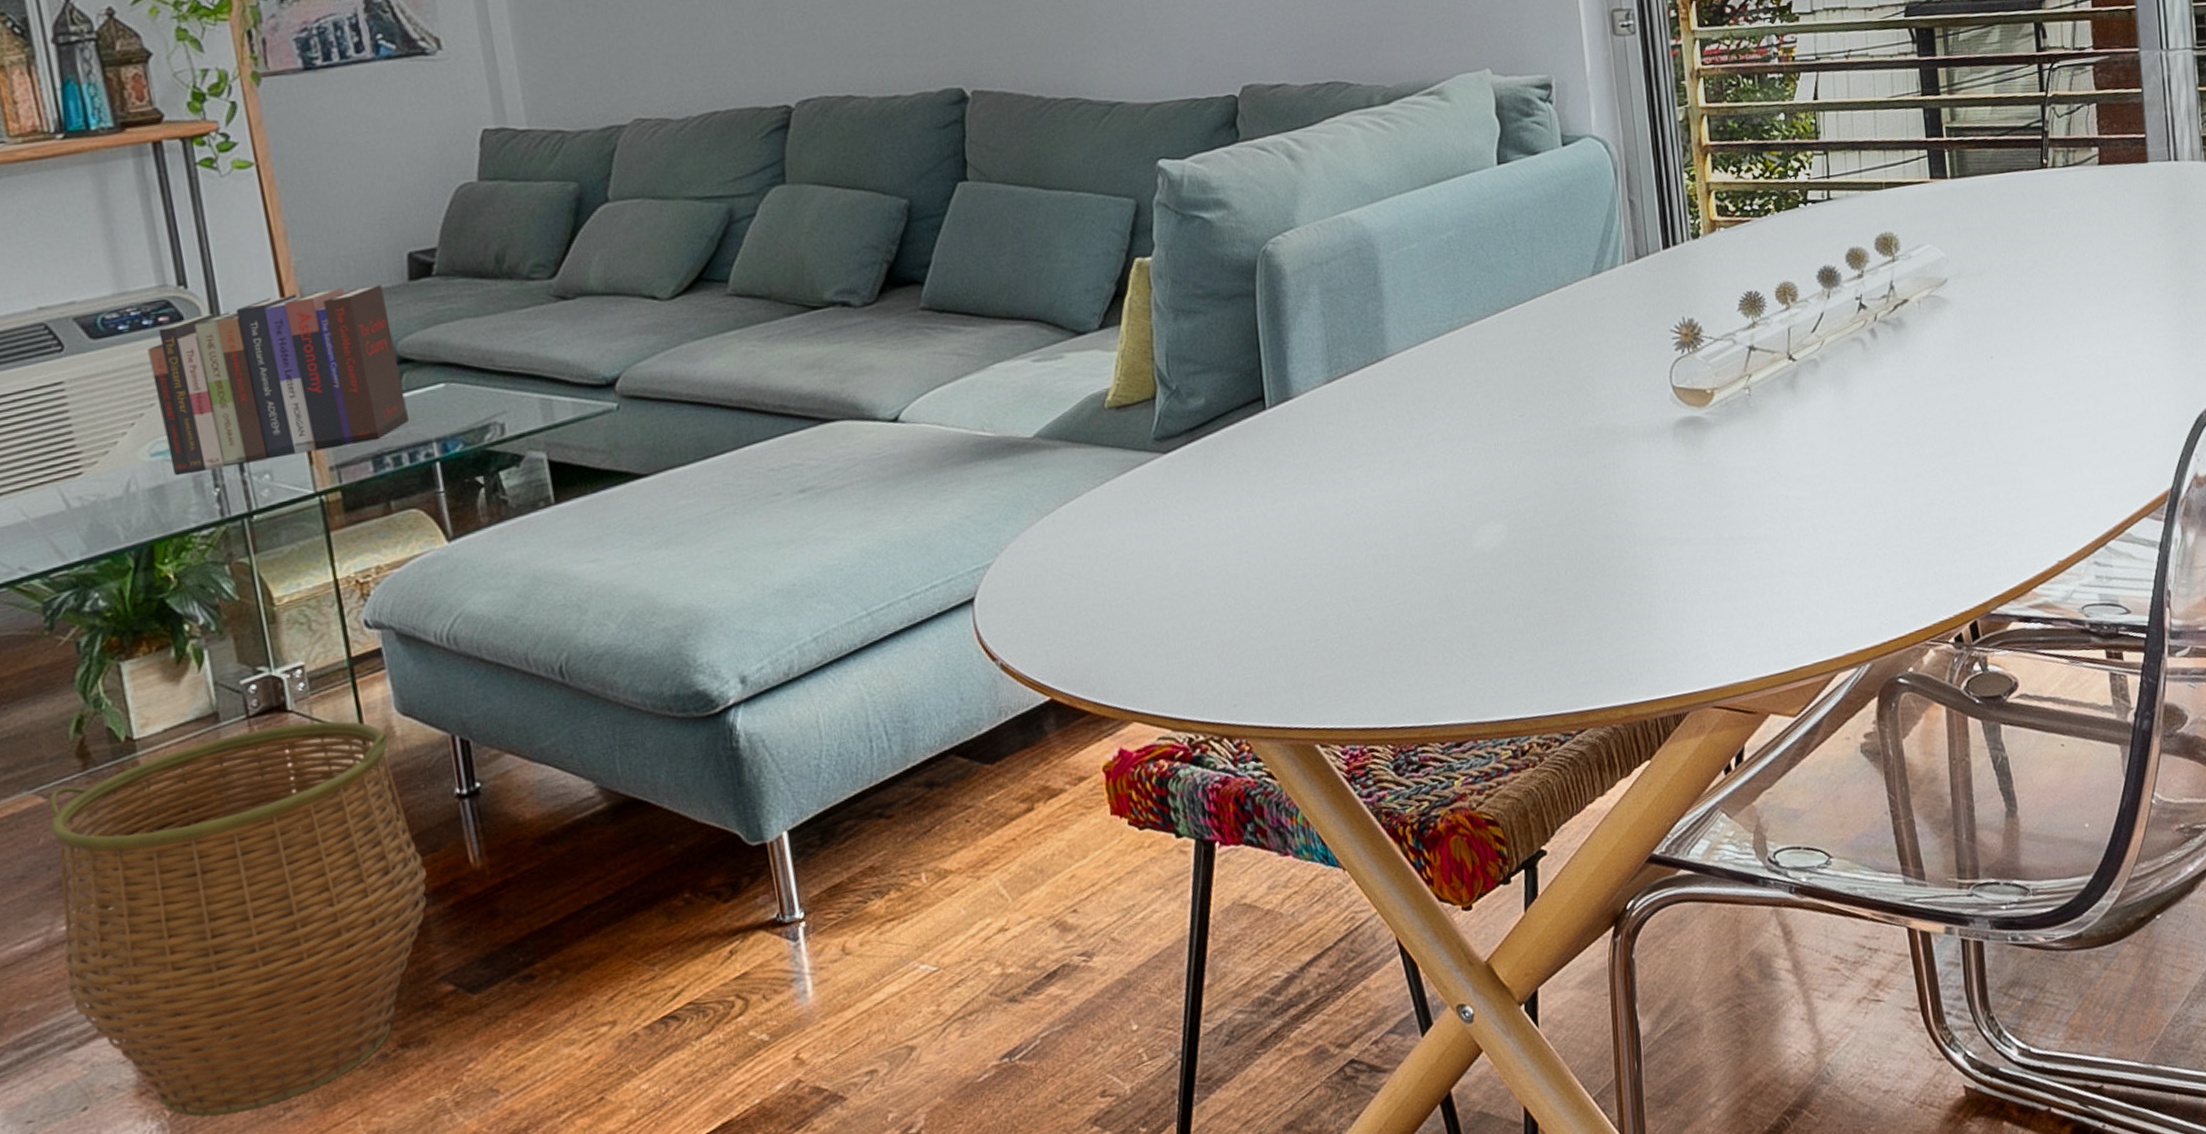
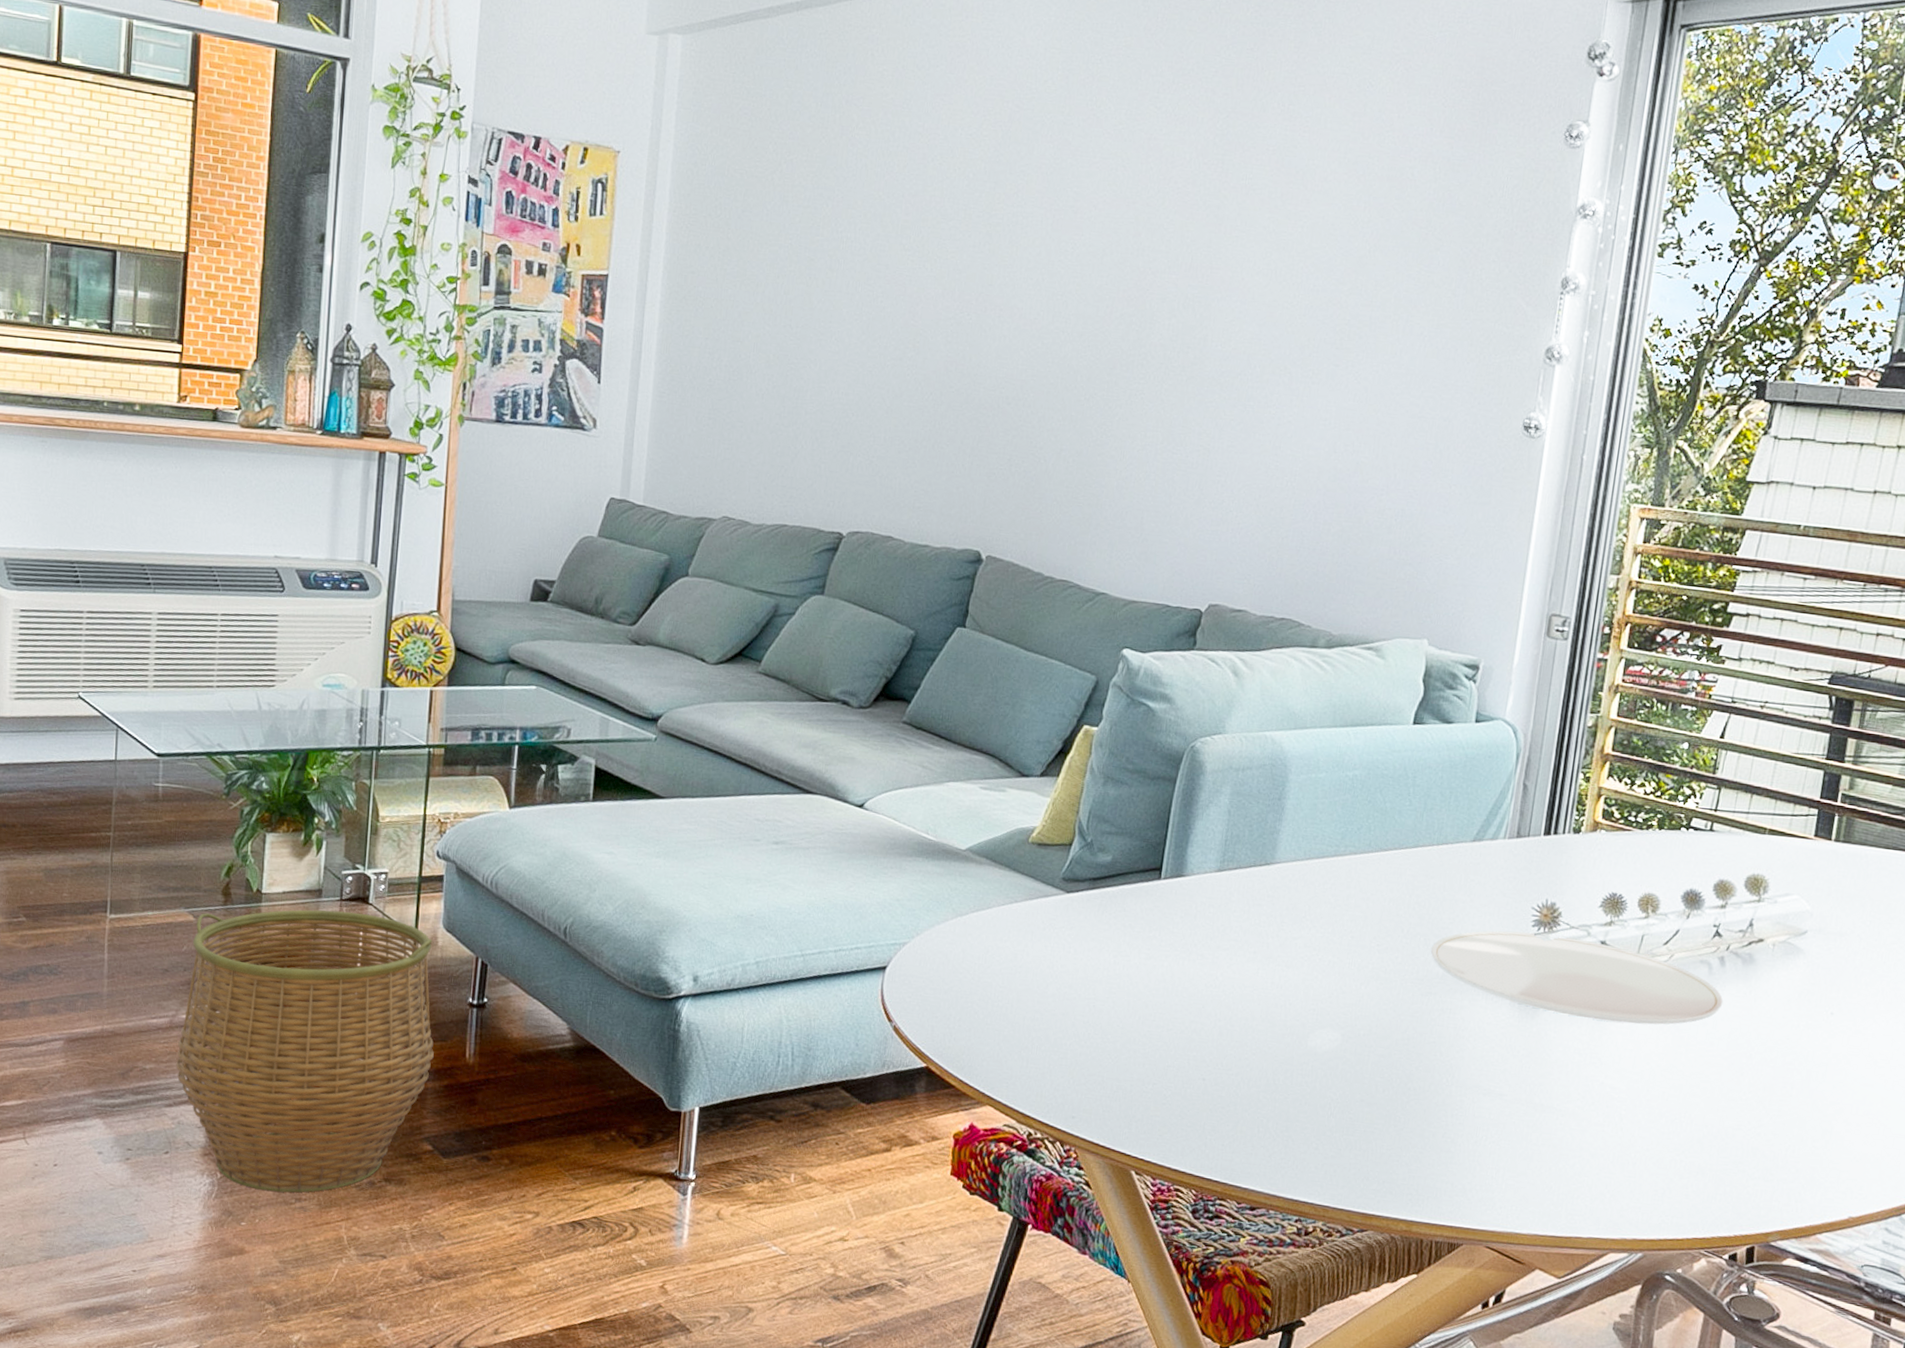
books: present [148,285,409,476] -> none [335,589,510,717]
plate: none [1577,347,1885,437] -> present [1430,930,1724,1025]

